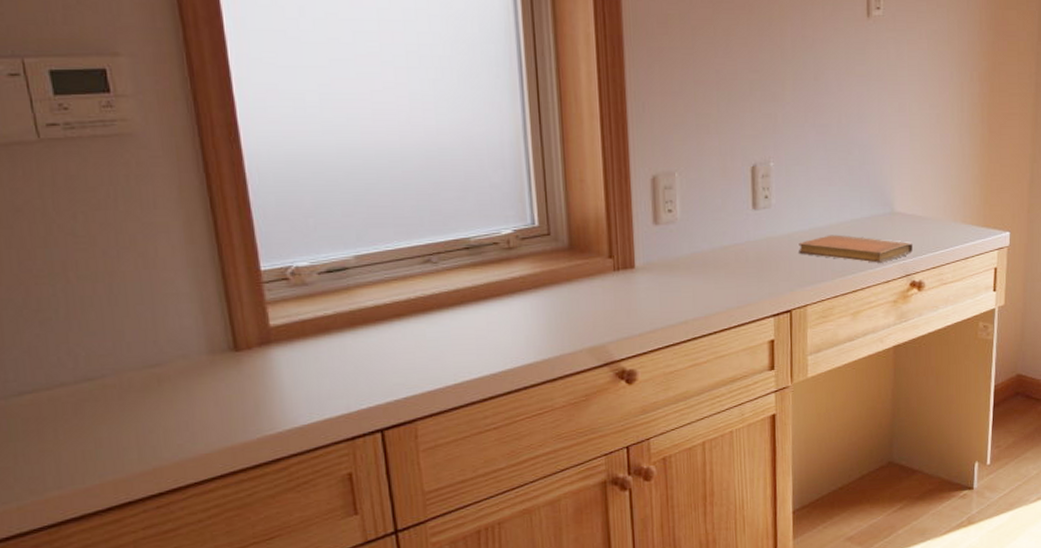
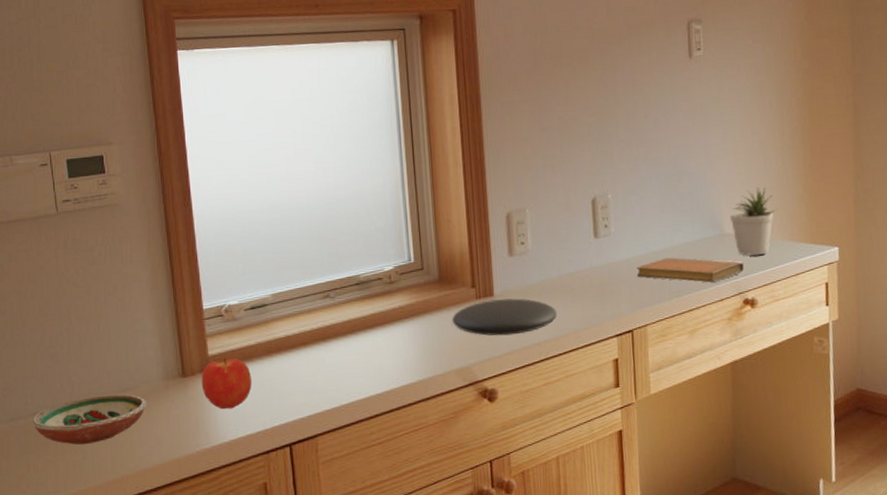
decorative bowl: none [15,370,186,431] -> present [31,394,148,445]
apple: none [260,330,331,390] -> present [201,358,253,410]
plate: none [585,270,708,313] -> present [452,297,557,336]
potted plant: none [901,164,951,236] -> present [729,187,777,256]

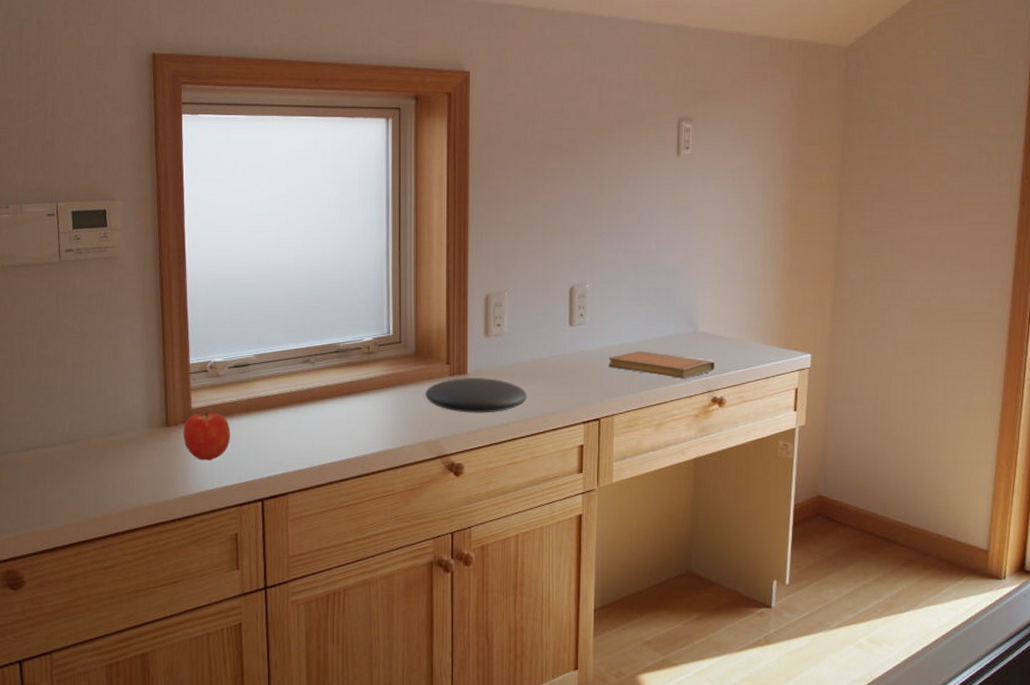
decorative bowl: present [31,394,148,445] -> none [23,437,132,482]
potted plant: present [729,187,777,256] -> none [704,288,753,355]

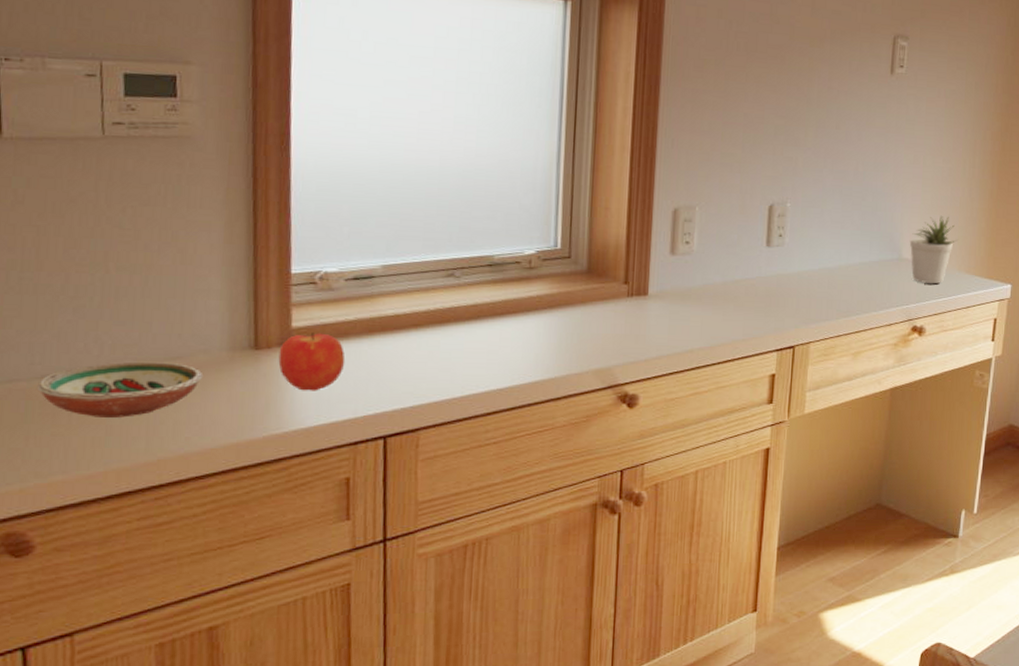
decorative bowl: none [23,437,132,482] -> present [36,361,204,418]
plate: present [425,377,527,413] -> none [597,299,716,339]
notebook: present [609,351,714,379] -> none [807,276,917,306]
potted plant: none [704,288,753,355] -> present [909,215,958,284]

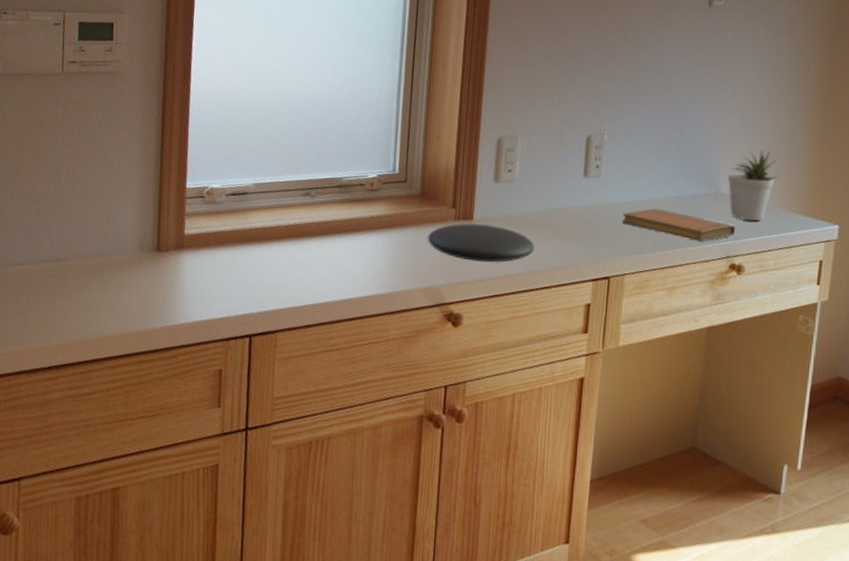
decorative bowl: present [36,361,204,418] -> none [8,256,120,302]
apple: present [278,333,346,391] -> none [173,240,223,291]
plate: none [597,299,716,339] -> present [428,223,535,263]
notebook: none [807,276,917,306] -> present [622,208,735,242]

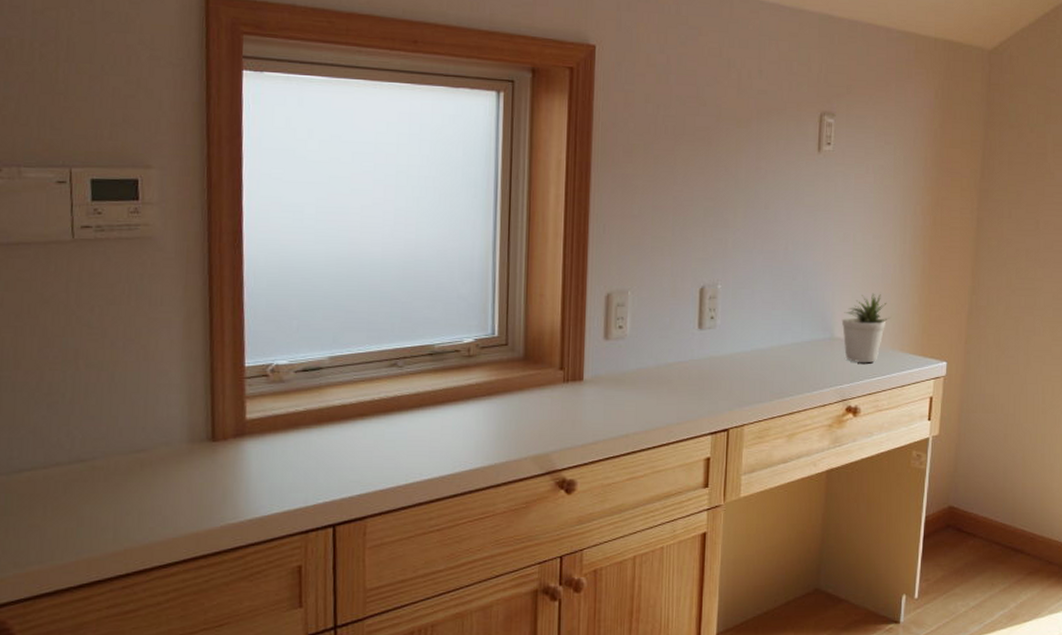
plate: present [428,223,535,263] -> none [534,384,650,424]
notebook: present [622,208,735,242] -> none [740,357,850,387]

